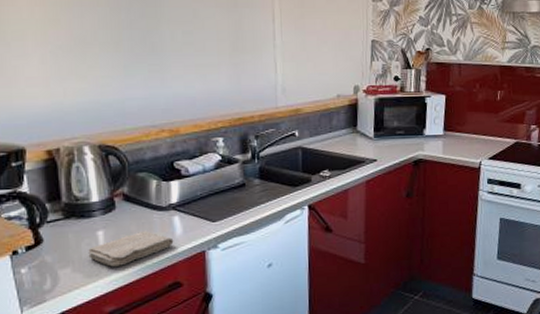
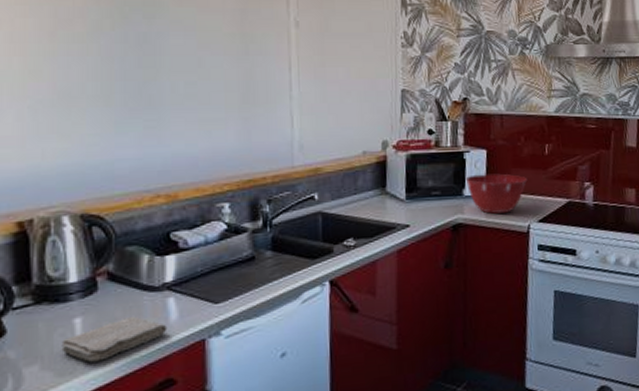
mixing bowl: none [426,116,481,151] -> present [465,173,528,214]

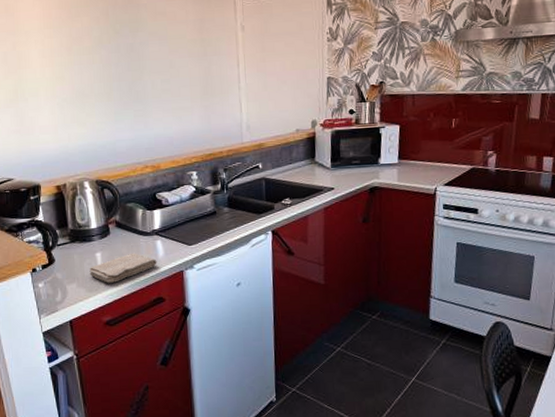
mixing bowl: present [465,173,528,214] -> none [381,145,436,179]

